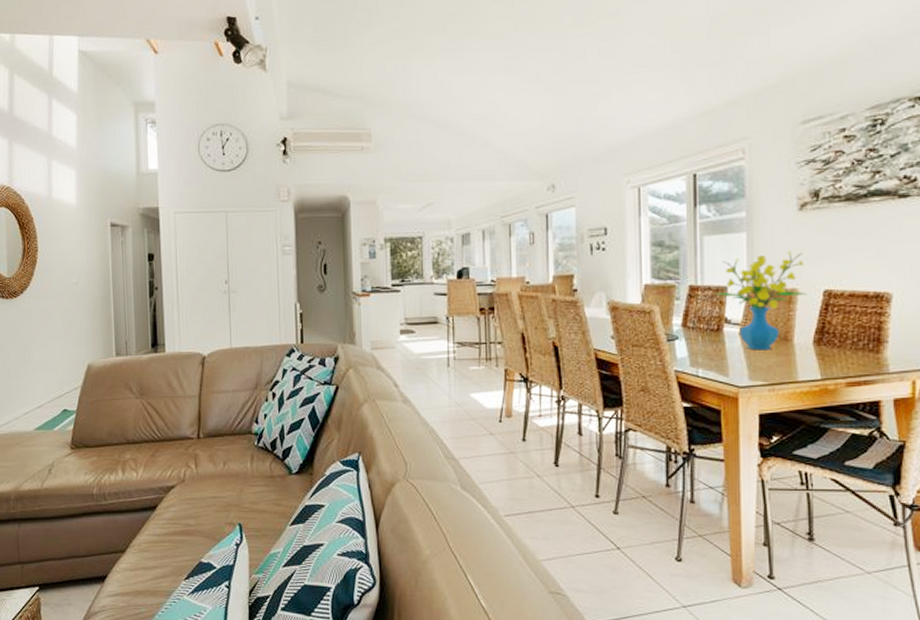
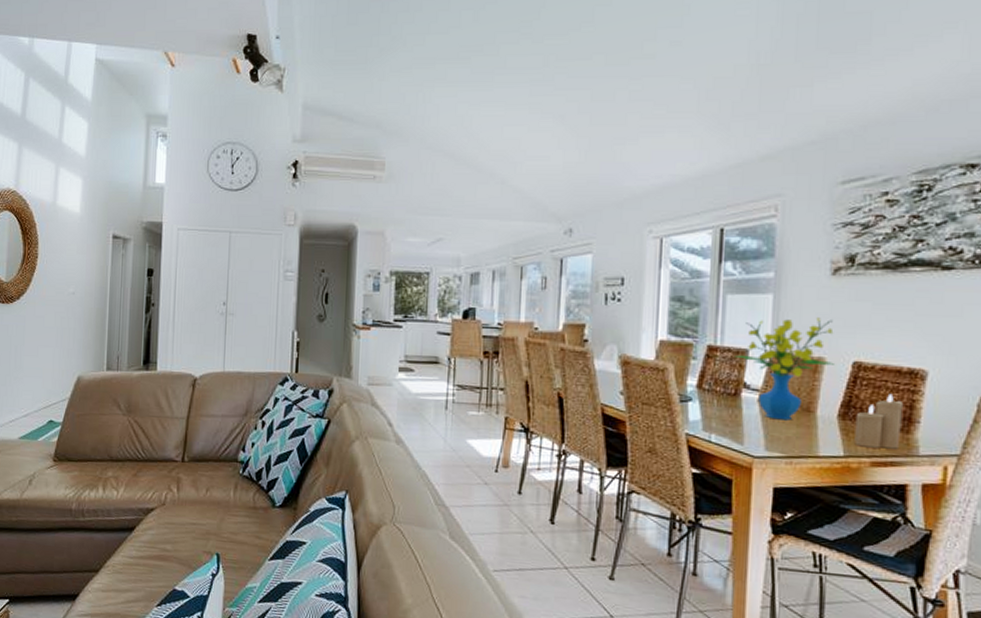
candle: none [829,317,873,369] -> present [854,393,904,449]

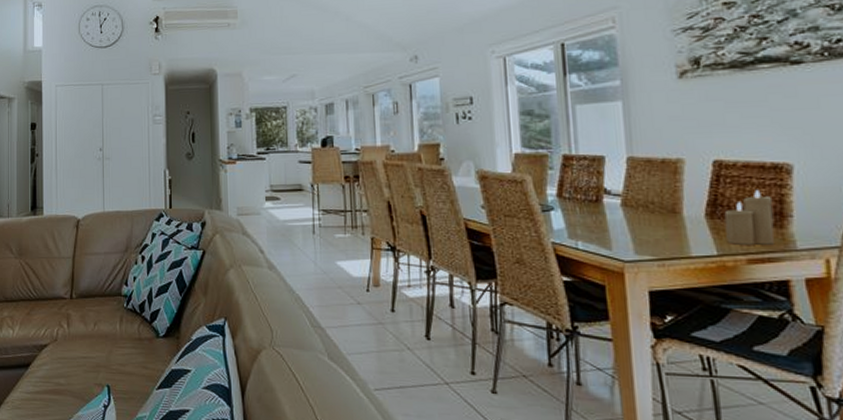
bouquet: present [734,317,834,421] -> none [591,120,694,223]

